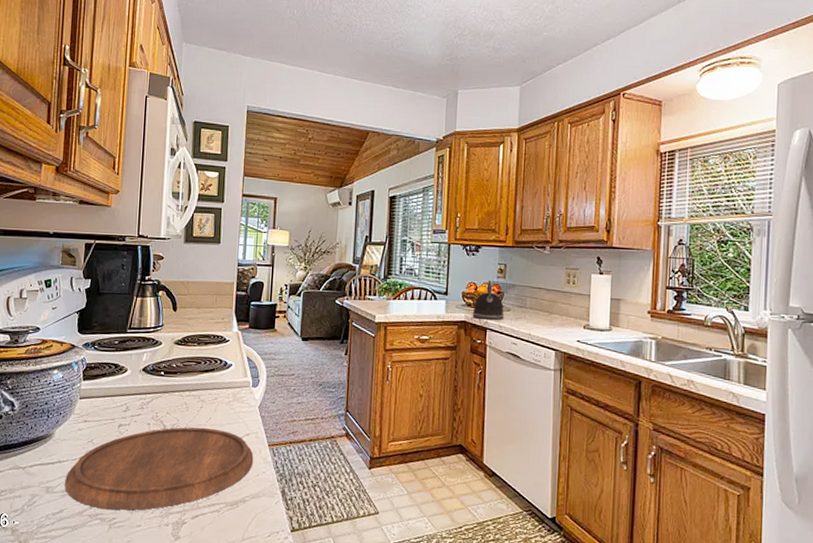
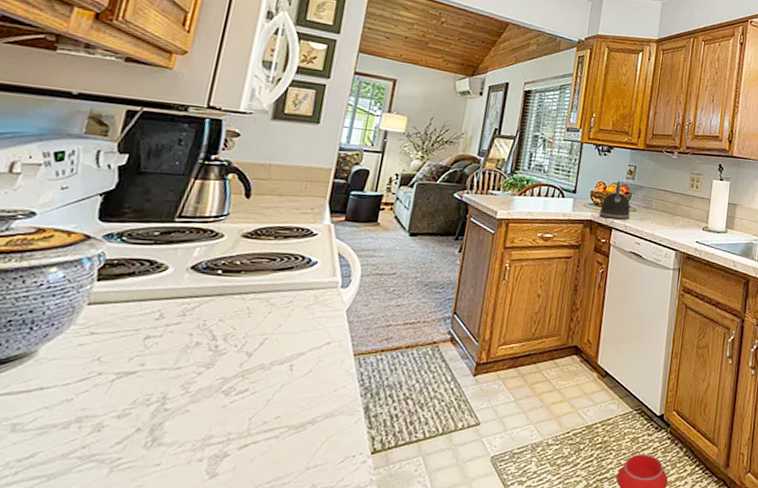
cutting board: present [65,427,254,511] -> none [44,336,333,448]

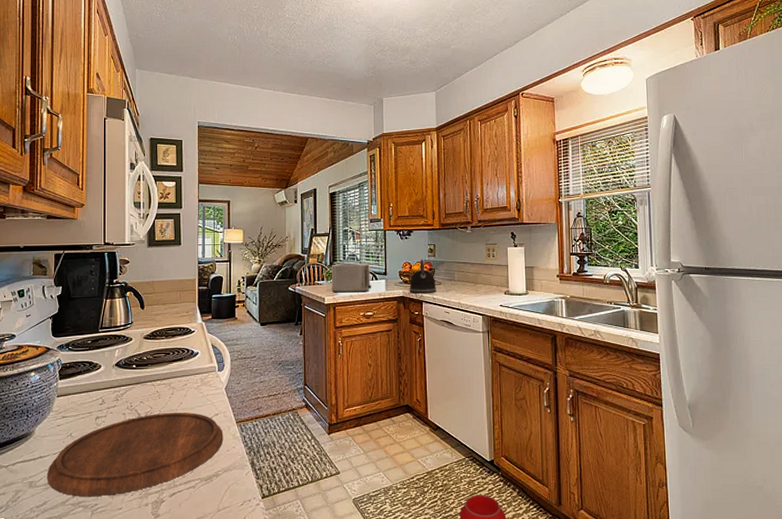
cutting board: none [44,336,333,448] -> present [47,412,224,497]
toaster: none [507,173,560,210] -> present [331,263,372,293]

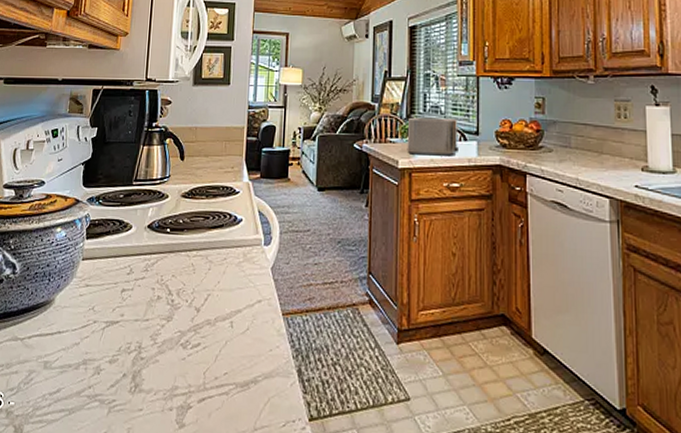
cutting board: present [47,412,224,497] -> none [63,292,266,391]
kettle: present [409,259,437,294] -> none [508,116,546,164]

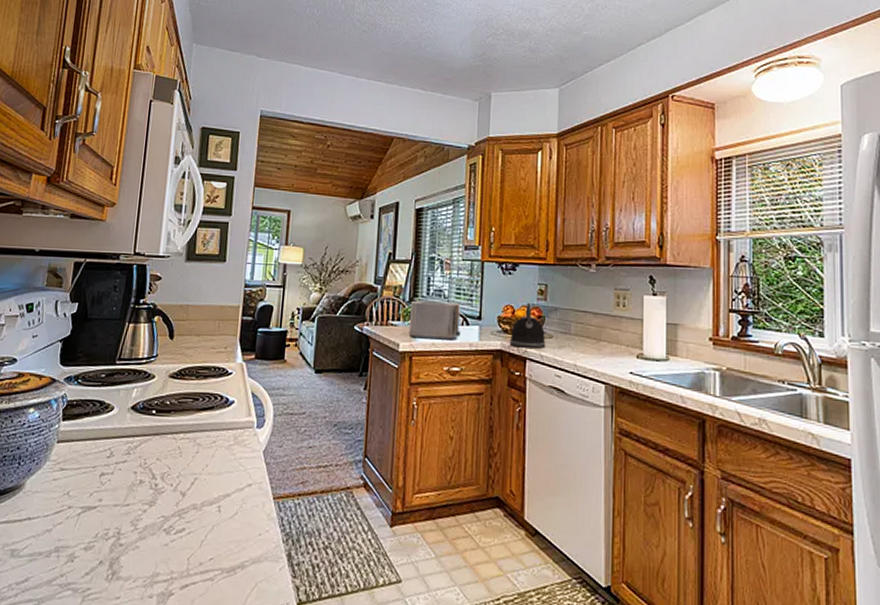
kettle: none [508,116,546,164] -> present [509,302,546,350]

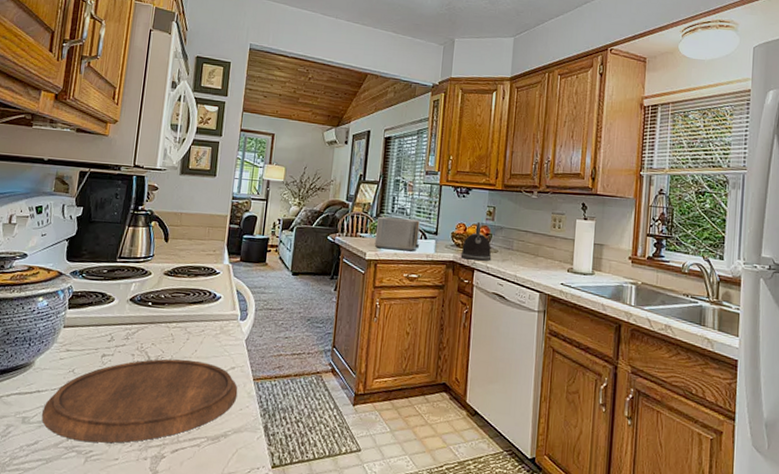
cutting board: none [33,476,256,579] -> present [42,359,238,443]

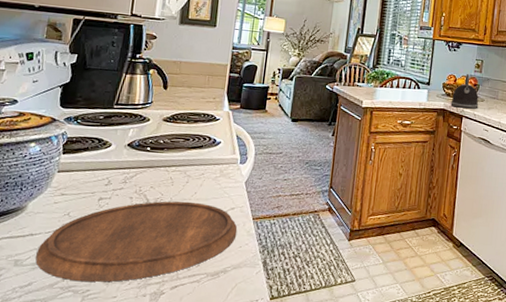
toaster: present [374,216,422,252] -> none [370,67,415,100]

